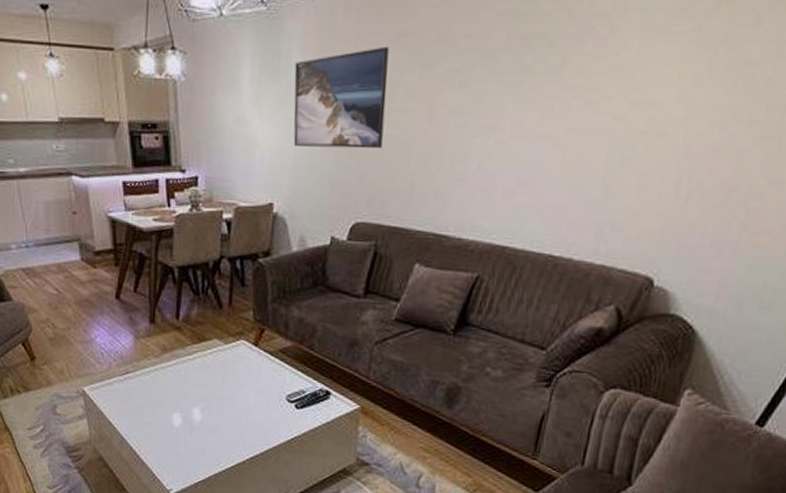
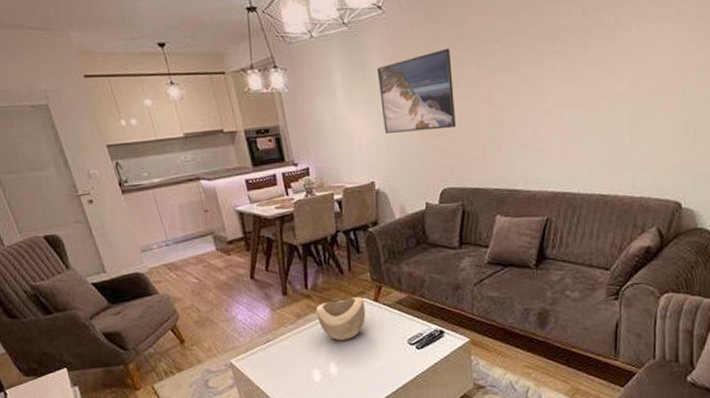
decorative bowl: none [185,336,243,385] -> present [315,296,366,341]

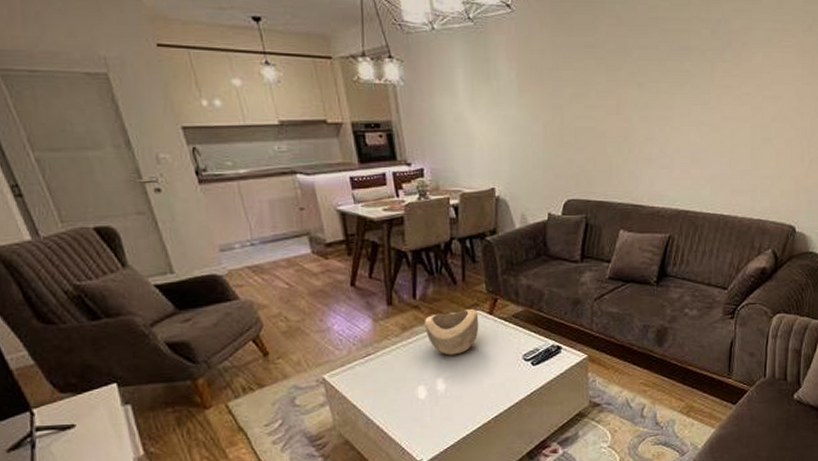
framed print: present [377,48,456,133] -> none [503,55,583,138]

